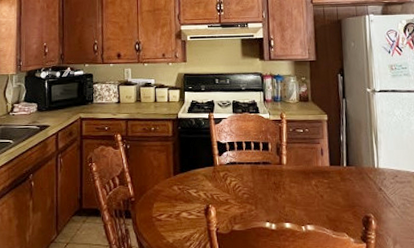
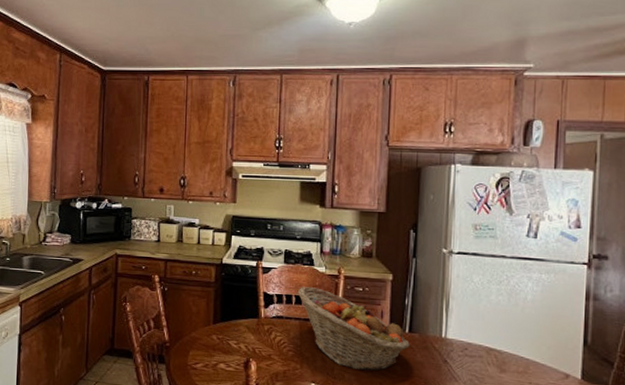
fruit basket: none [247,133,349,206] -> present [298,287,410,371]

